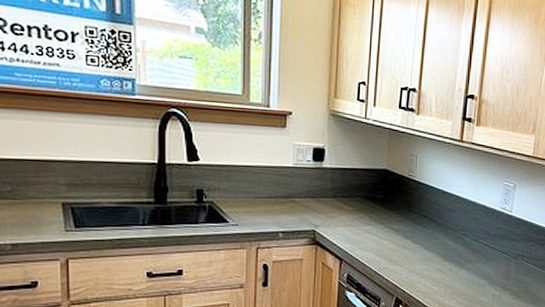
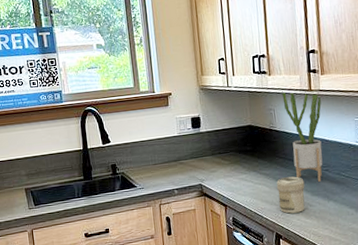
jar: none [405,236,438,278] -> present [277,176,305,214]
potted cactus: none [428,136,471,246] -> present [282,91,323,182]

